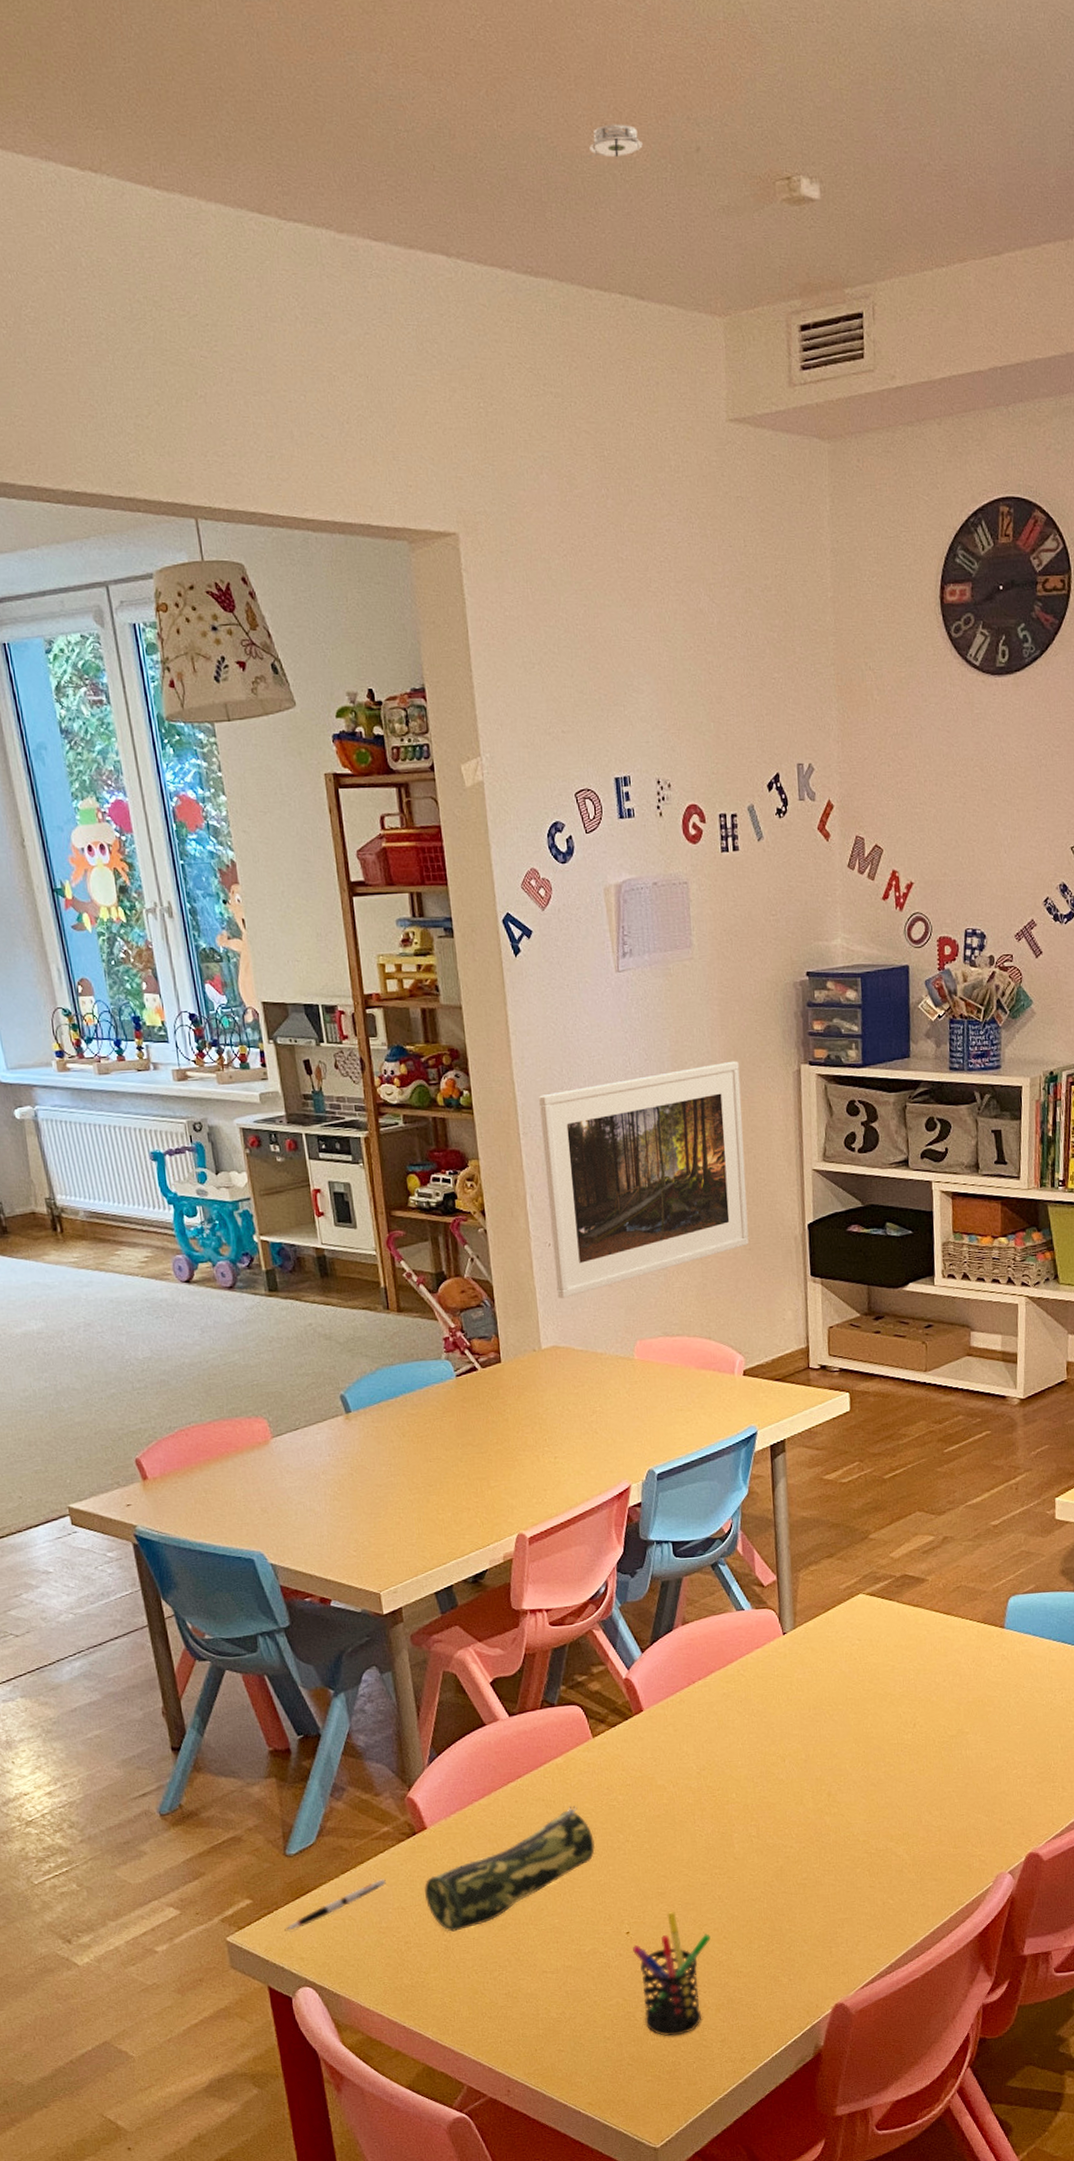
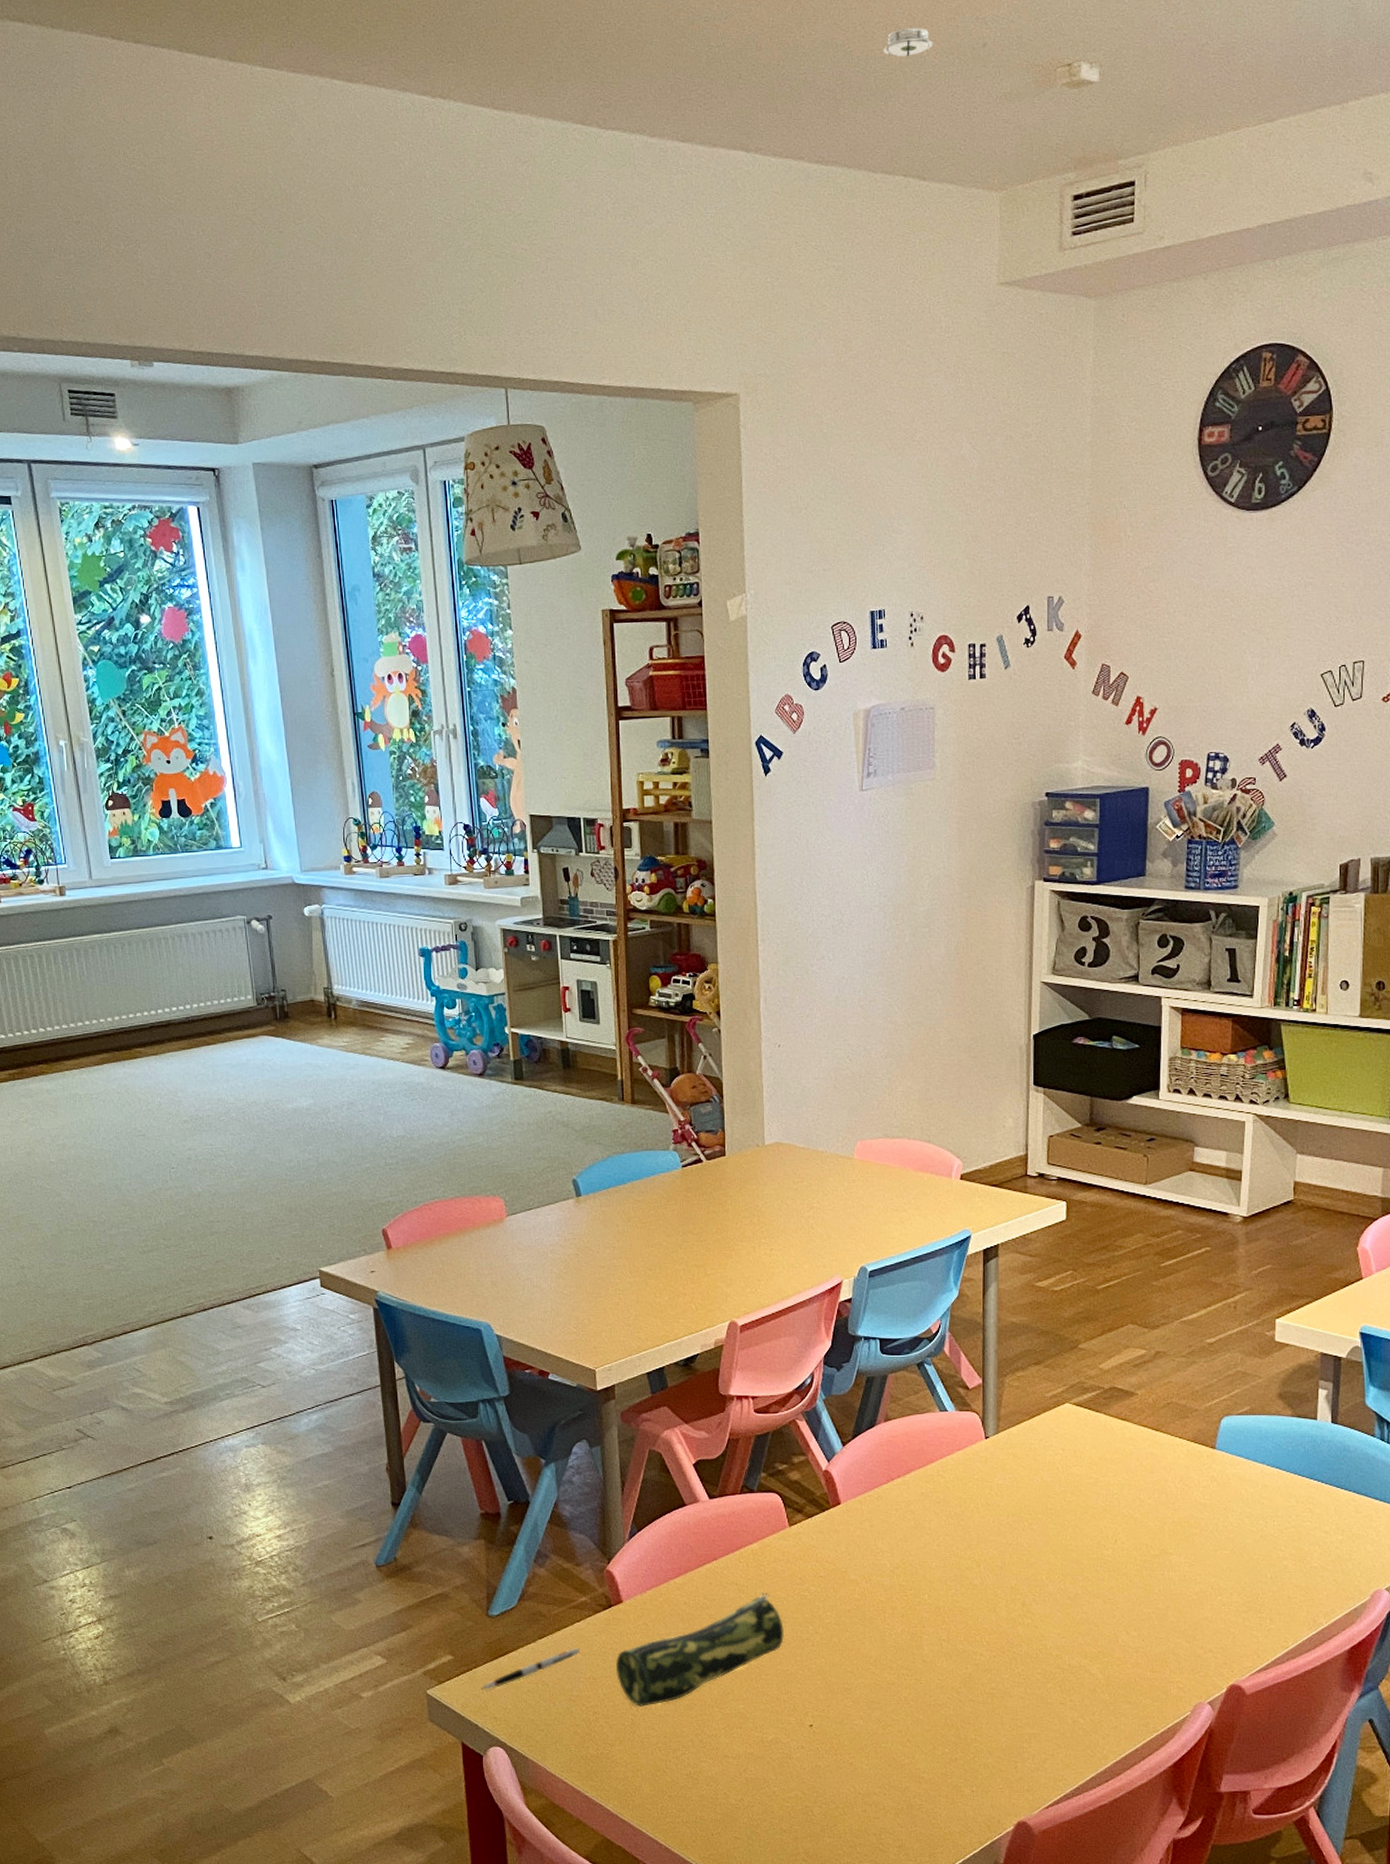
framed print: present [538,1060,749,1298] -> none [778,876,974,1097]
pen holder: present [633,1912,711,2036] -> none [815,1709,894,1836]

